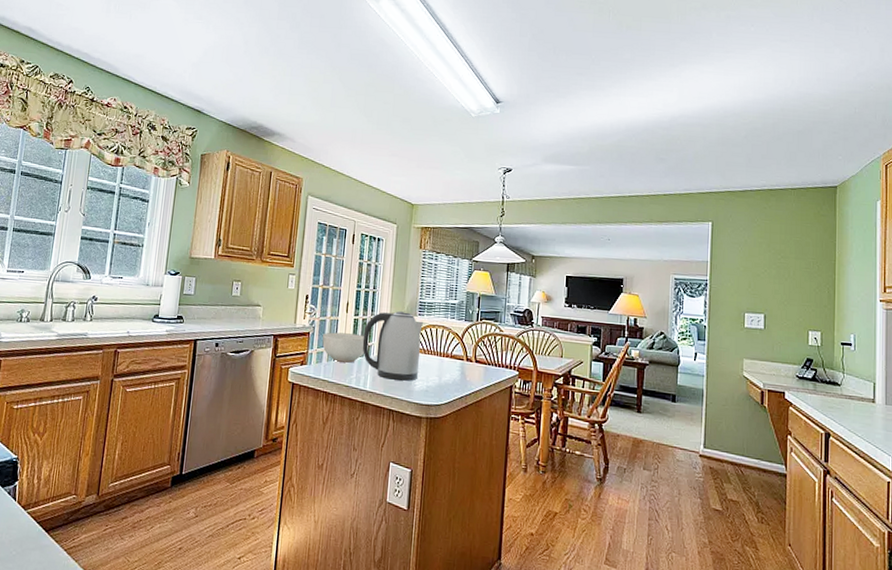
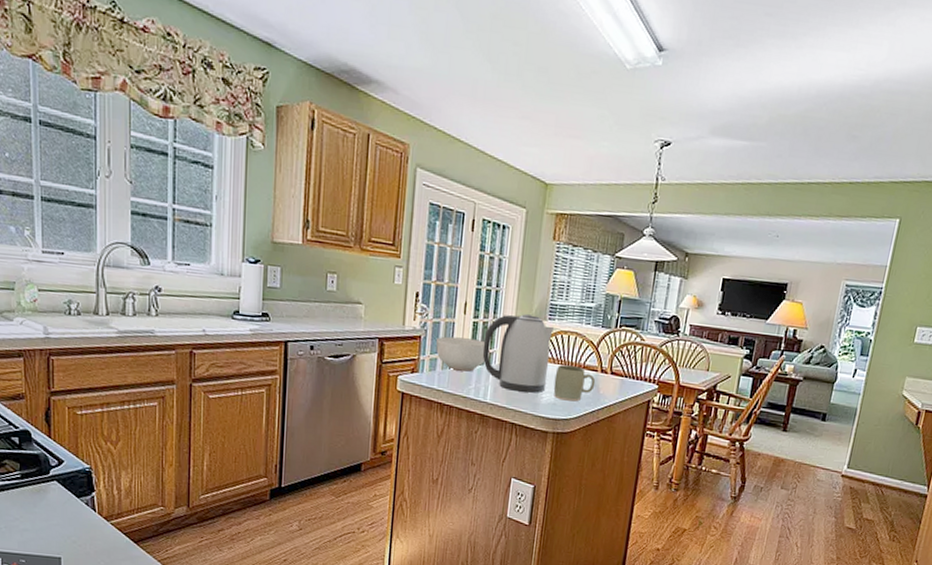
mug: none [425,355,462,388] -> present [553,365,596,402]

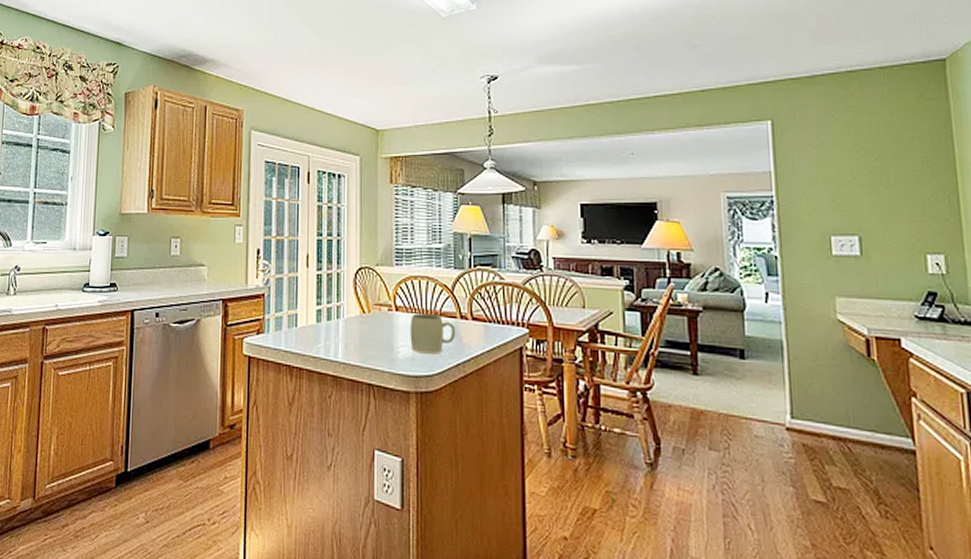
bowl: present [436,336,485,372] -> none [281,292,332,328]
kettle: present [482,313,554,393] -> none [329,260,402,347]

